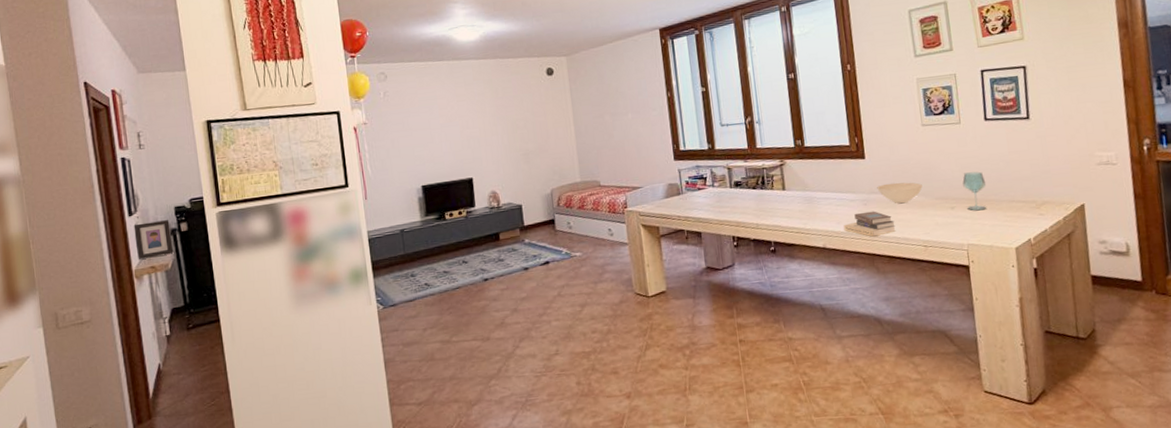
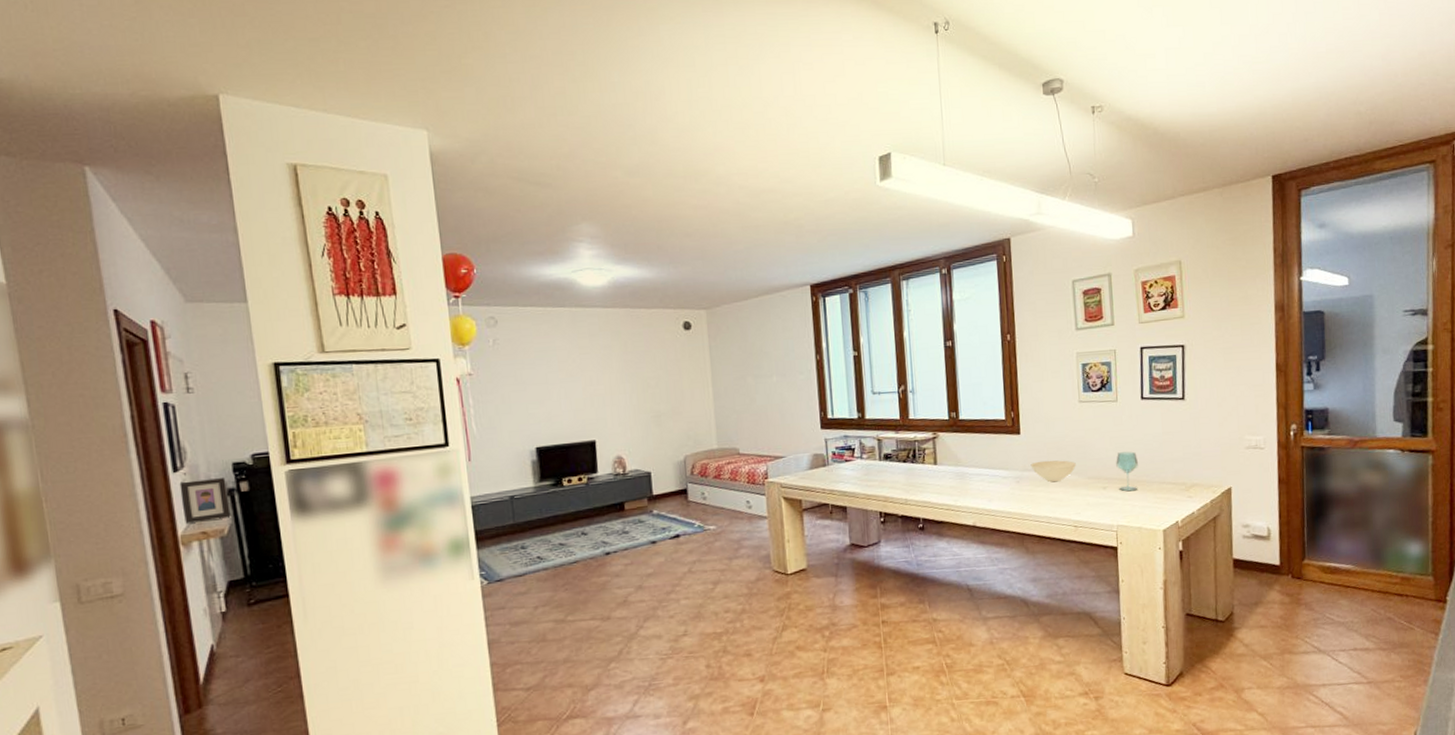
books: present [843,211,896,237] -> none [995,489,1047,516]

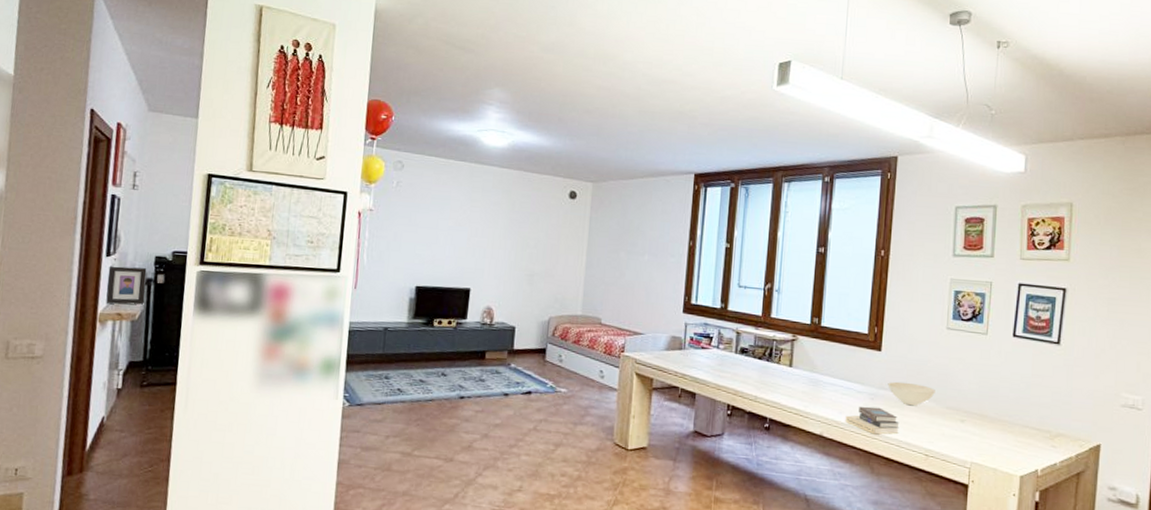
books: none [995,489,1047,516] -> present [845,406,900,435]
wine glass: present [1116,451,1139,492] -> none [978,387,1003,430]

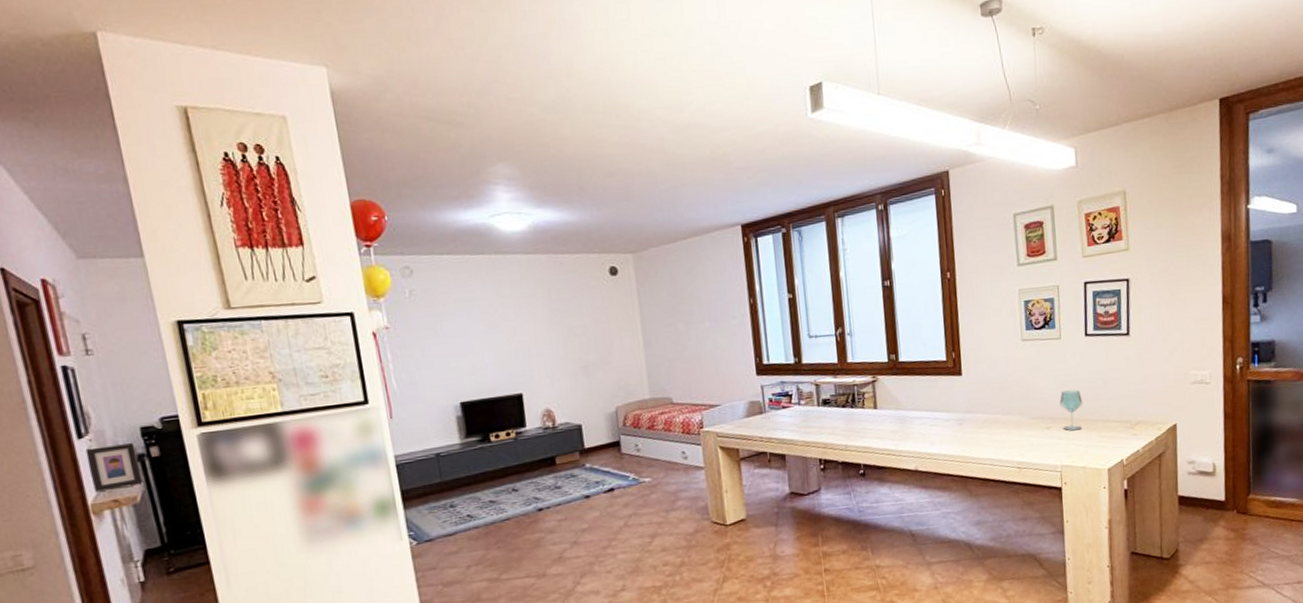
books: present [845,406,900,435] -> none [937,431,991,459]
bowl: present [887,381,935,406] -> none [973,400,1019,424]
wine glass: none [978,387,1003,430] -> present [1060,390,1083,431]

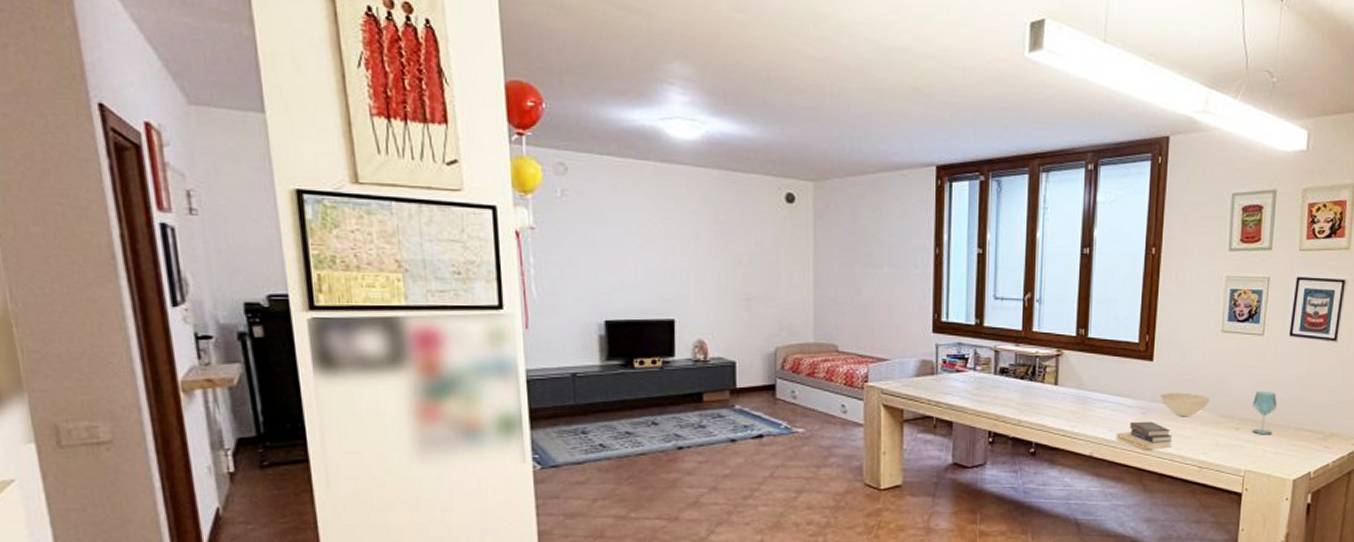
picture frame: present [85,443,143,492] -> none [180,318,242,367]
books: none [937,431,991,459] -> present [1116,421,1173,450]
bowl: none [973,400,1019,424] -> present [1160,392,1210,417]

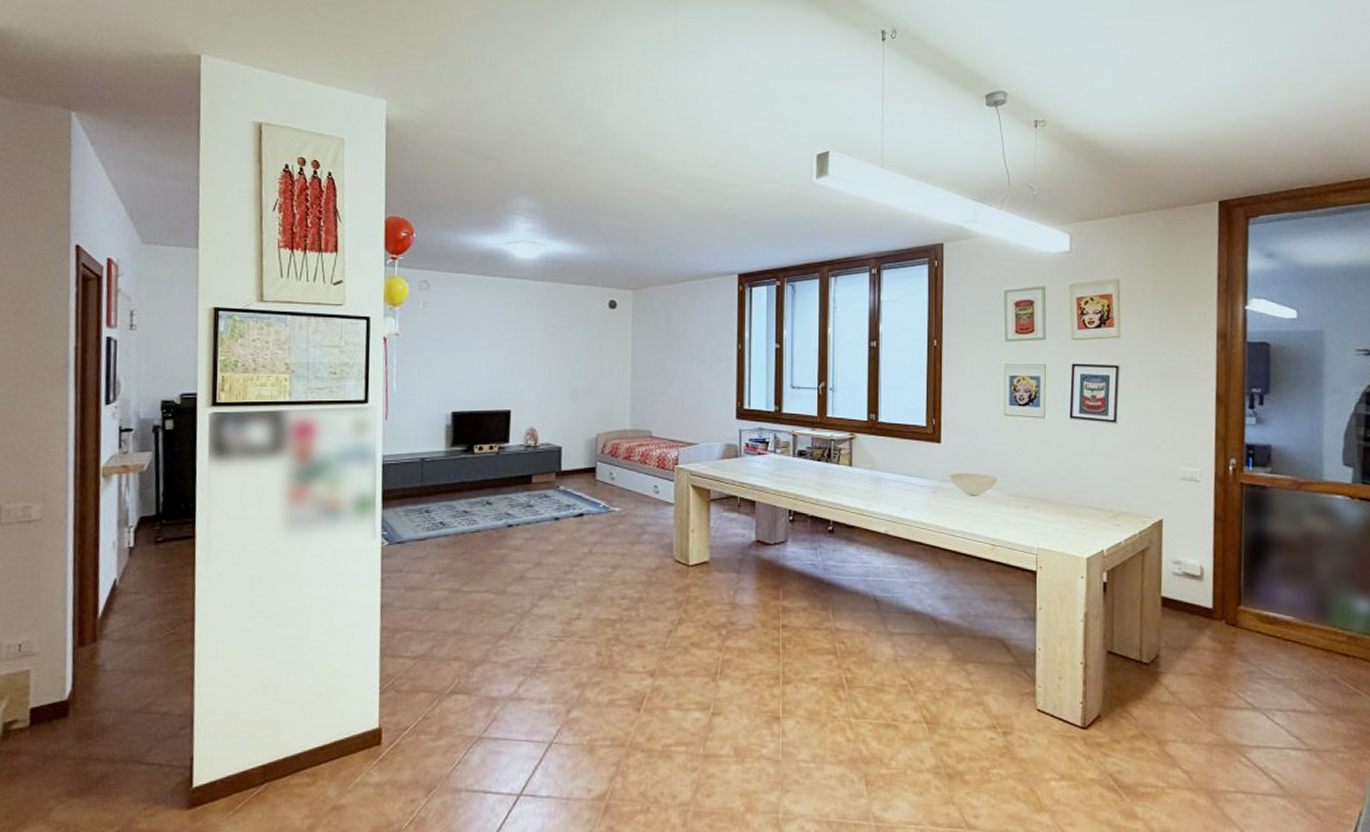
books: present [1116,421,1173,450] -> none [909,500,964,528]
wine glass: present [1252,392,1278,435] -> none [1040,471,1064,513]

